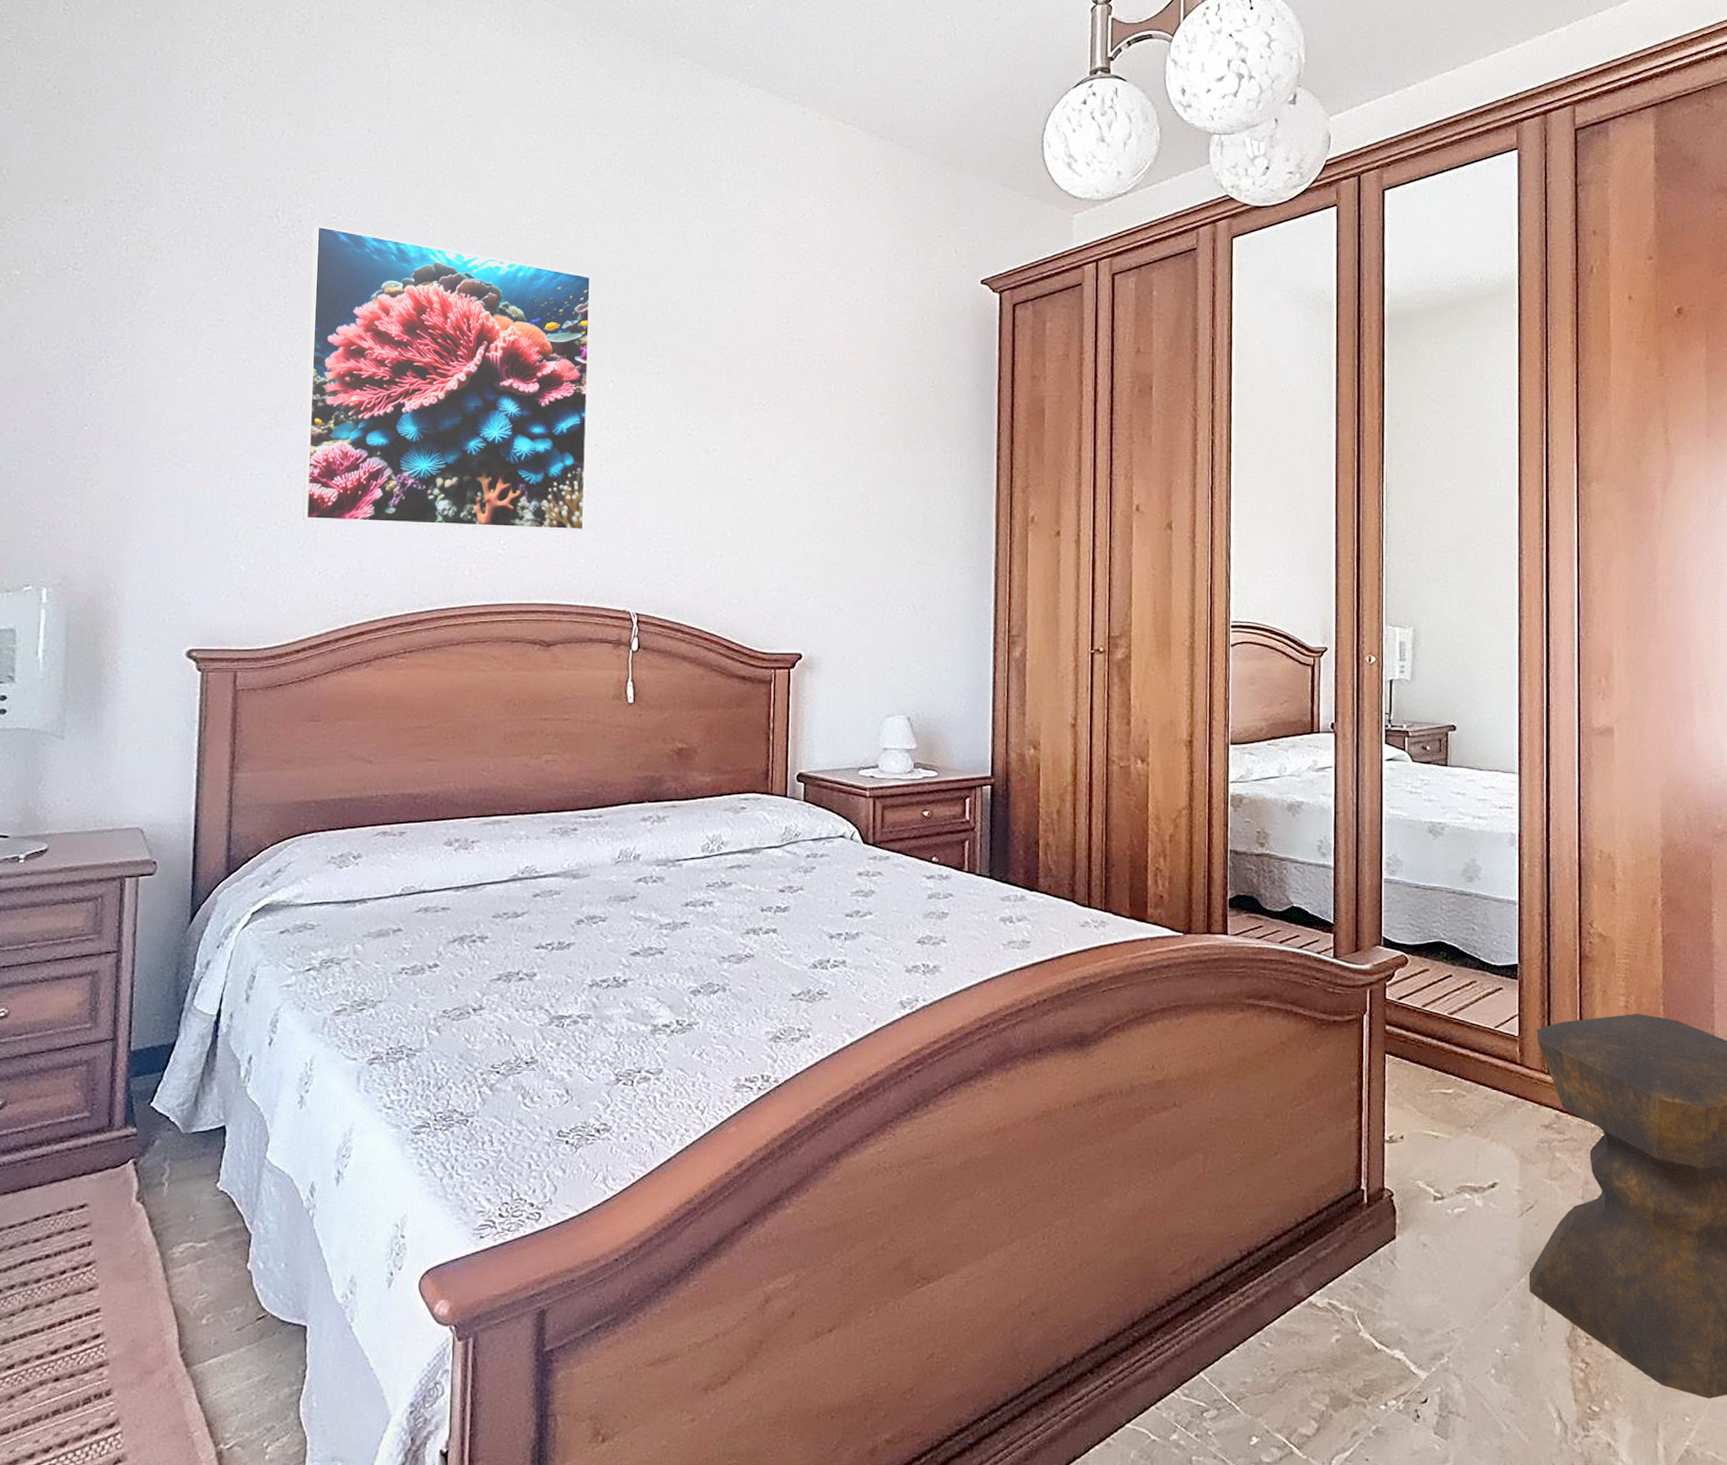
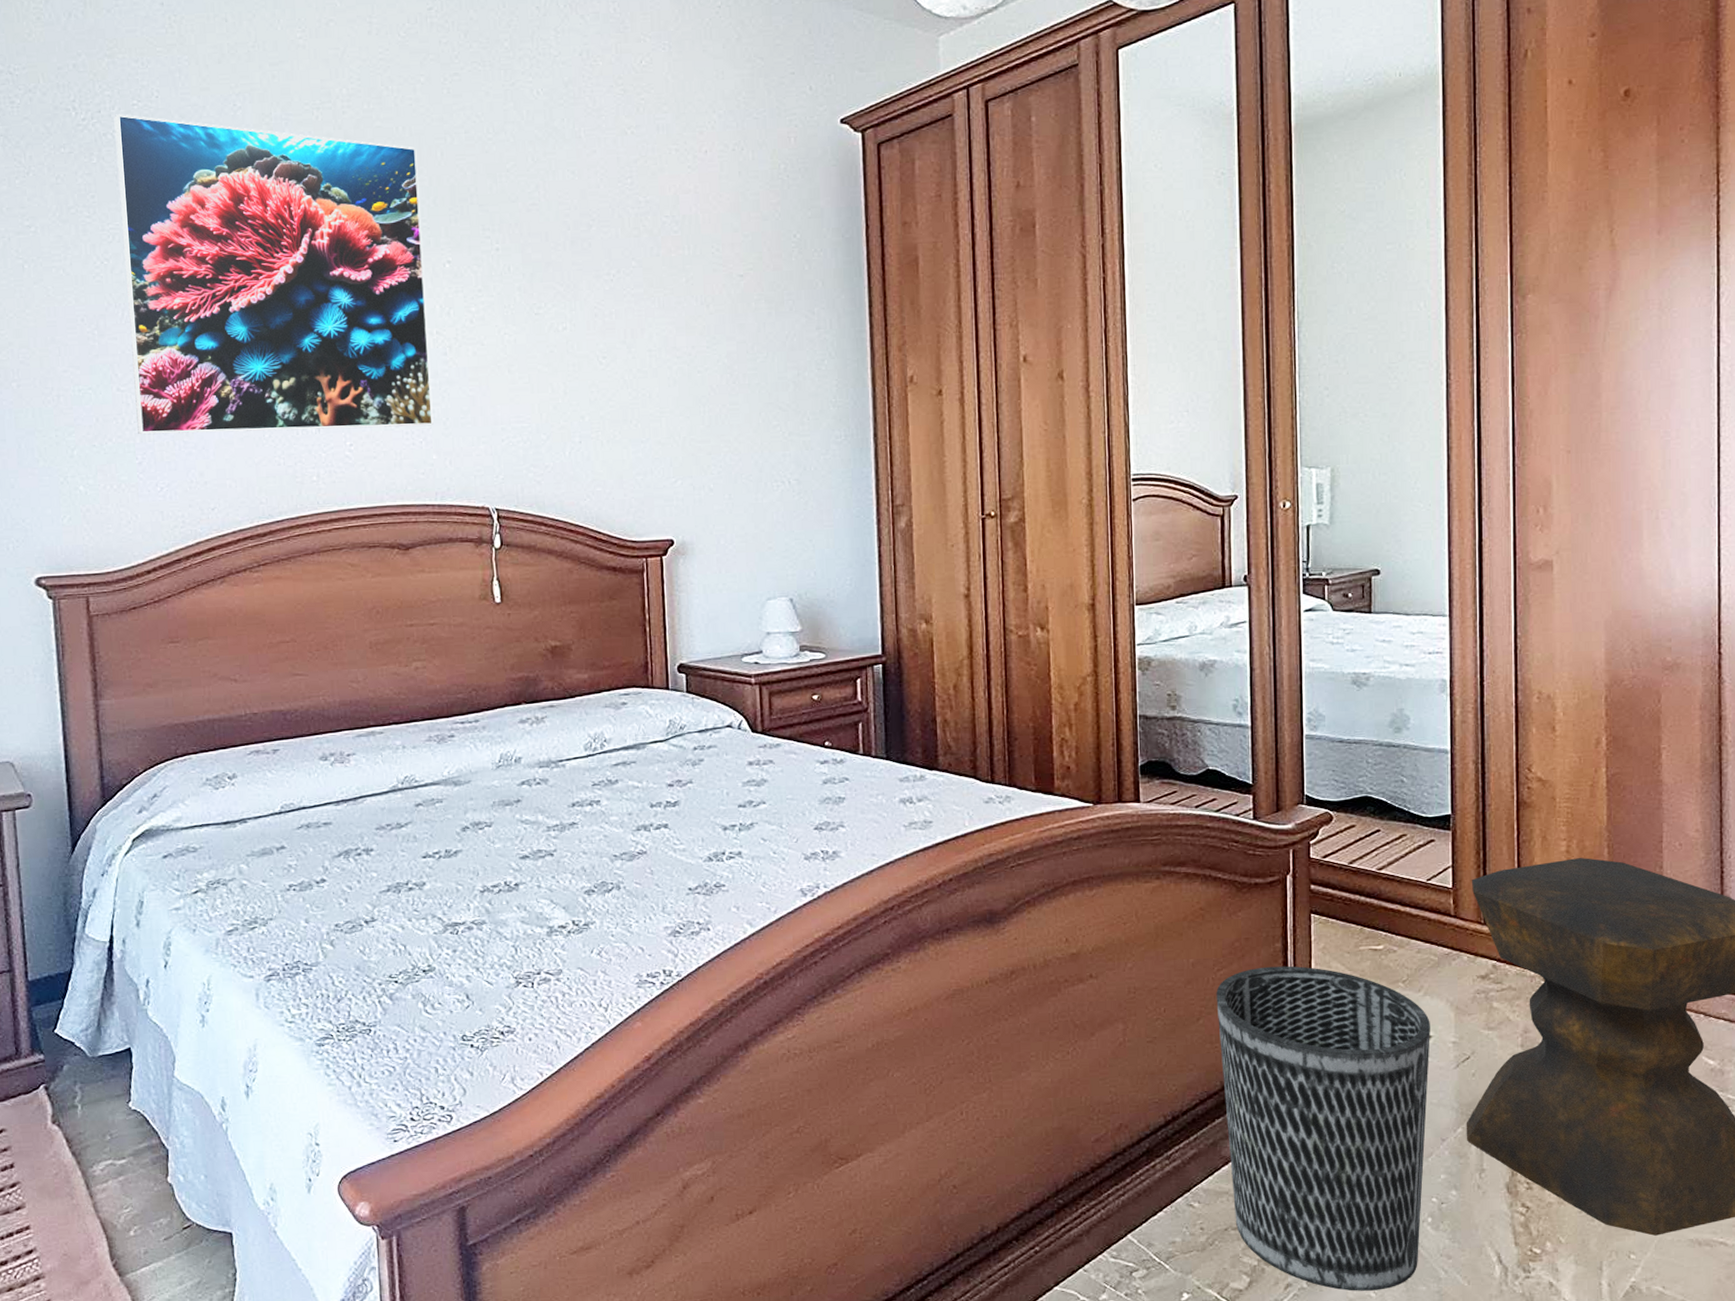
wastebasket: none [1293,1104,1496,1443] -> present [1216,966,1430,1291]

